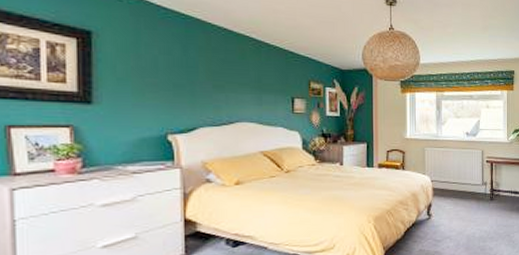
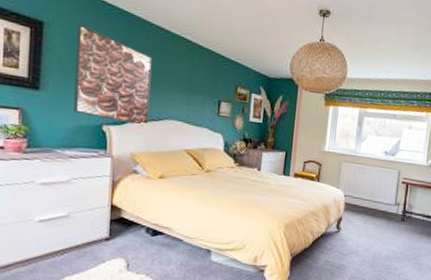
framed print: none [131,30,218,132] -> present [74,24,152,127]

